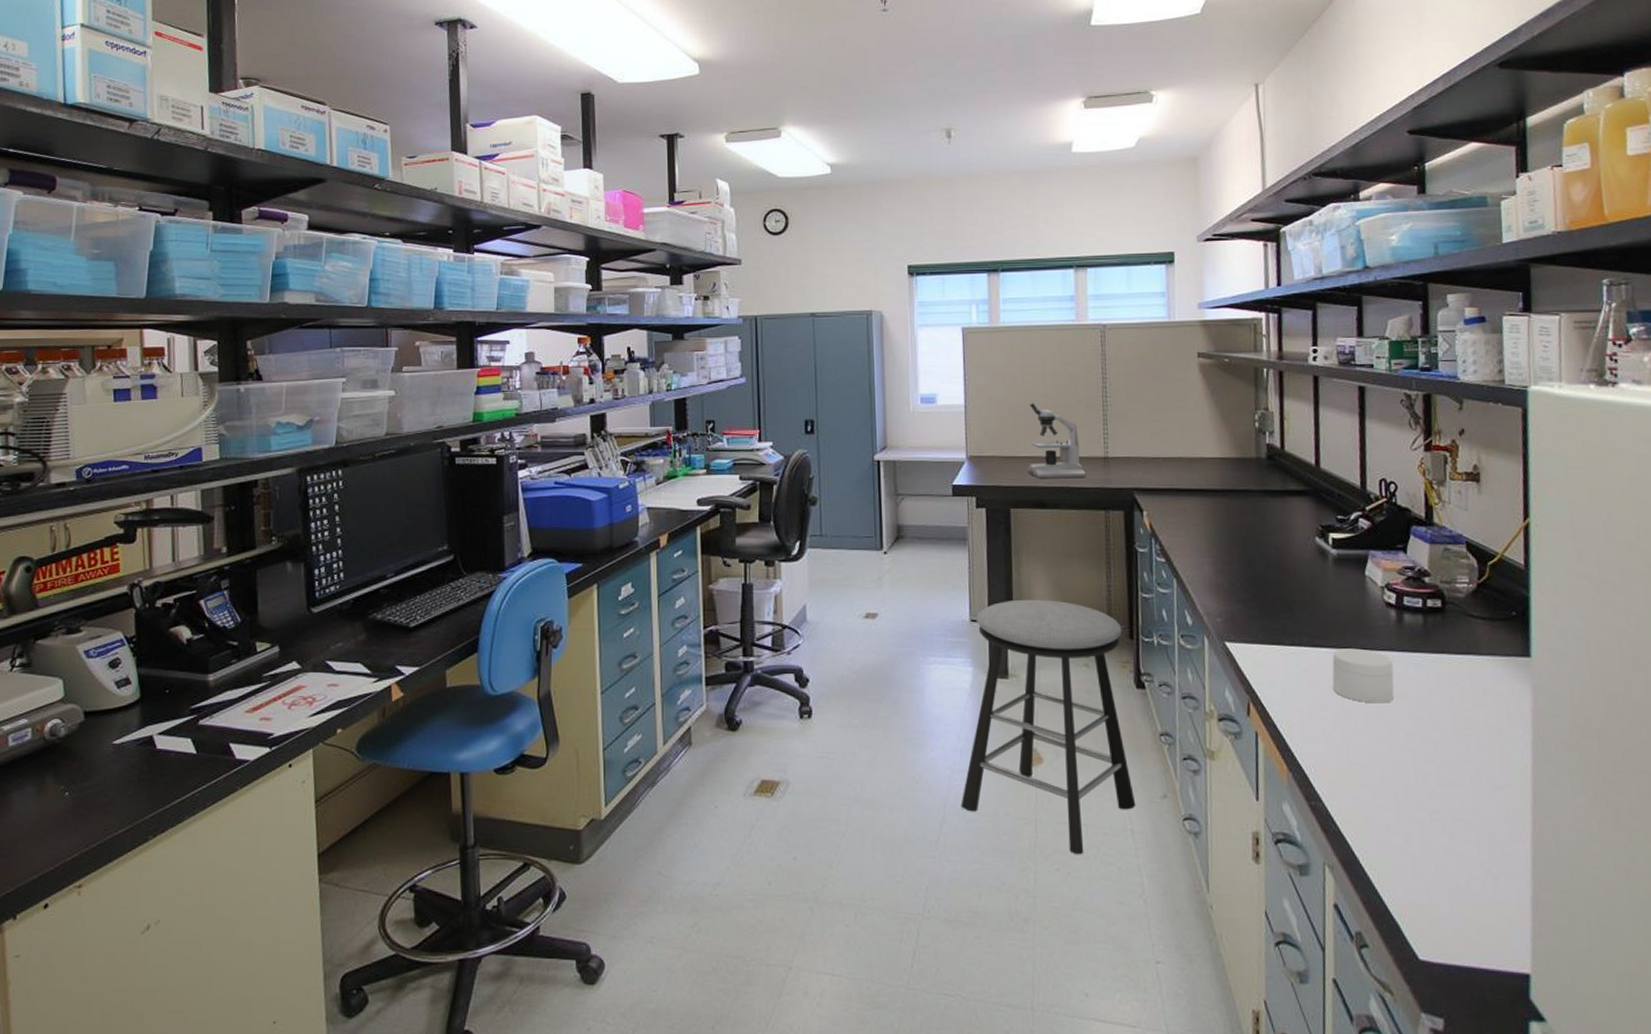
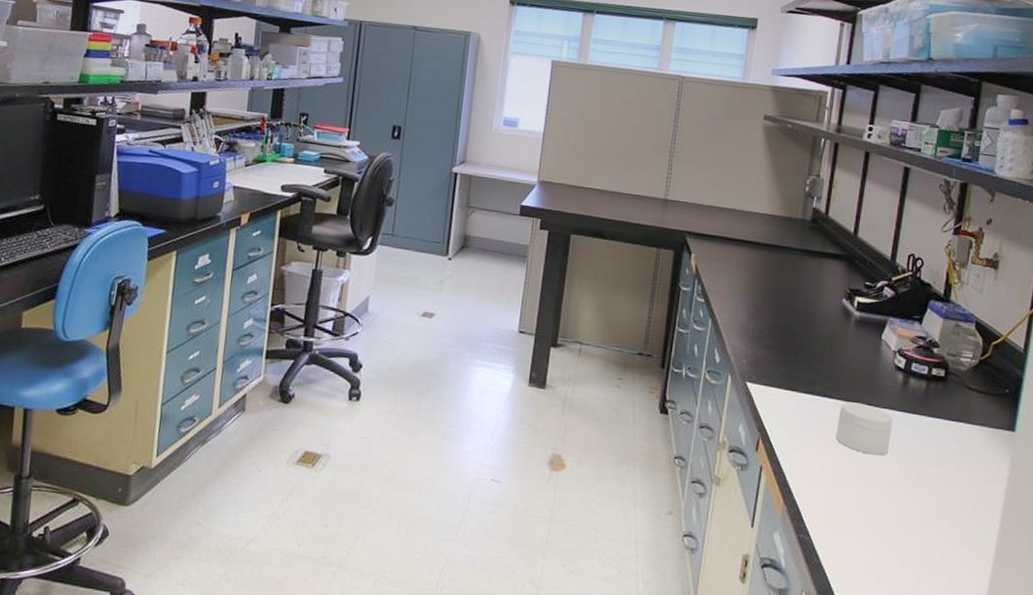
stool: present [960,599,1136,854] -> none [484,318,656,555]
microscope: present [1027,402,1086,479] -> none [591,138,645,215]

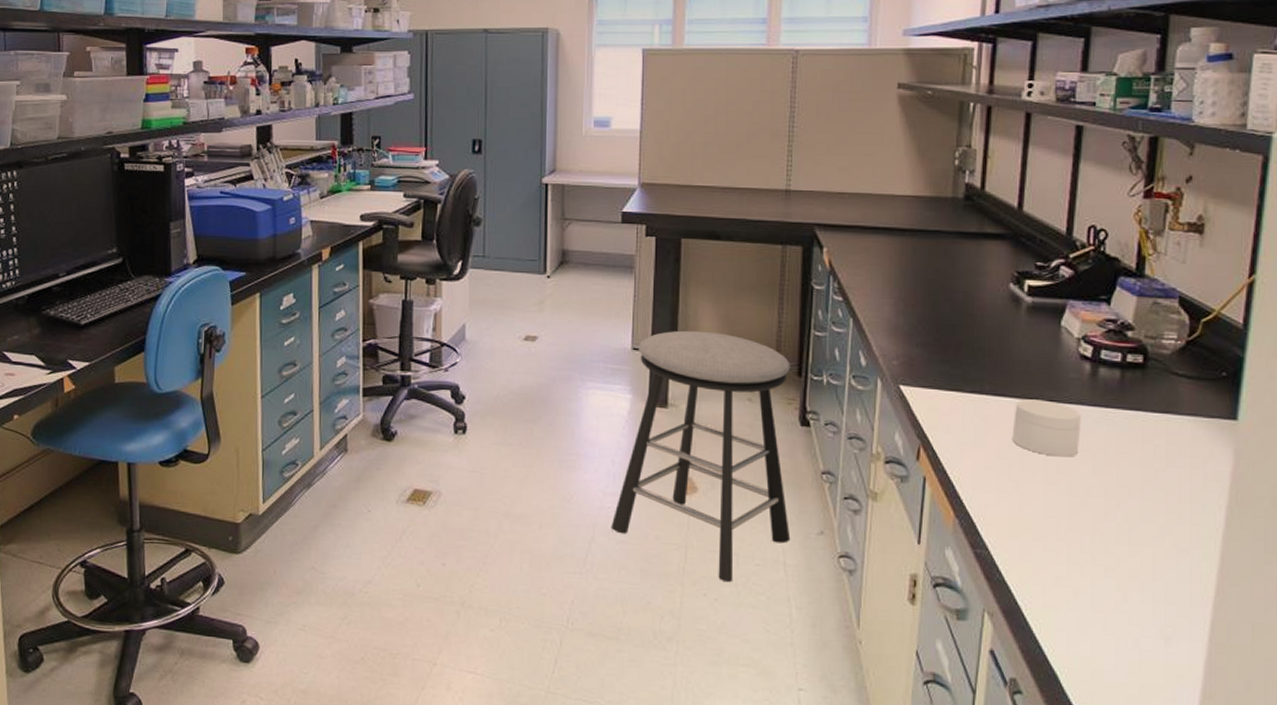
stool: none [484,318,656,555] -> present [611,330,791,582]

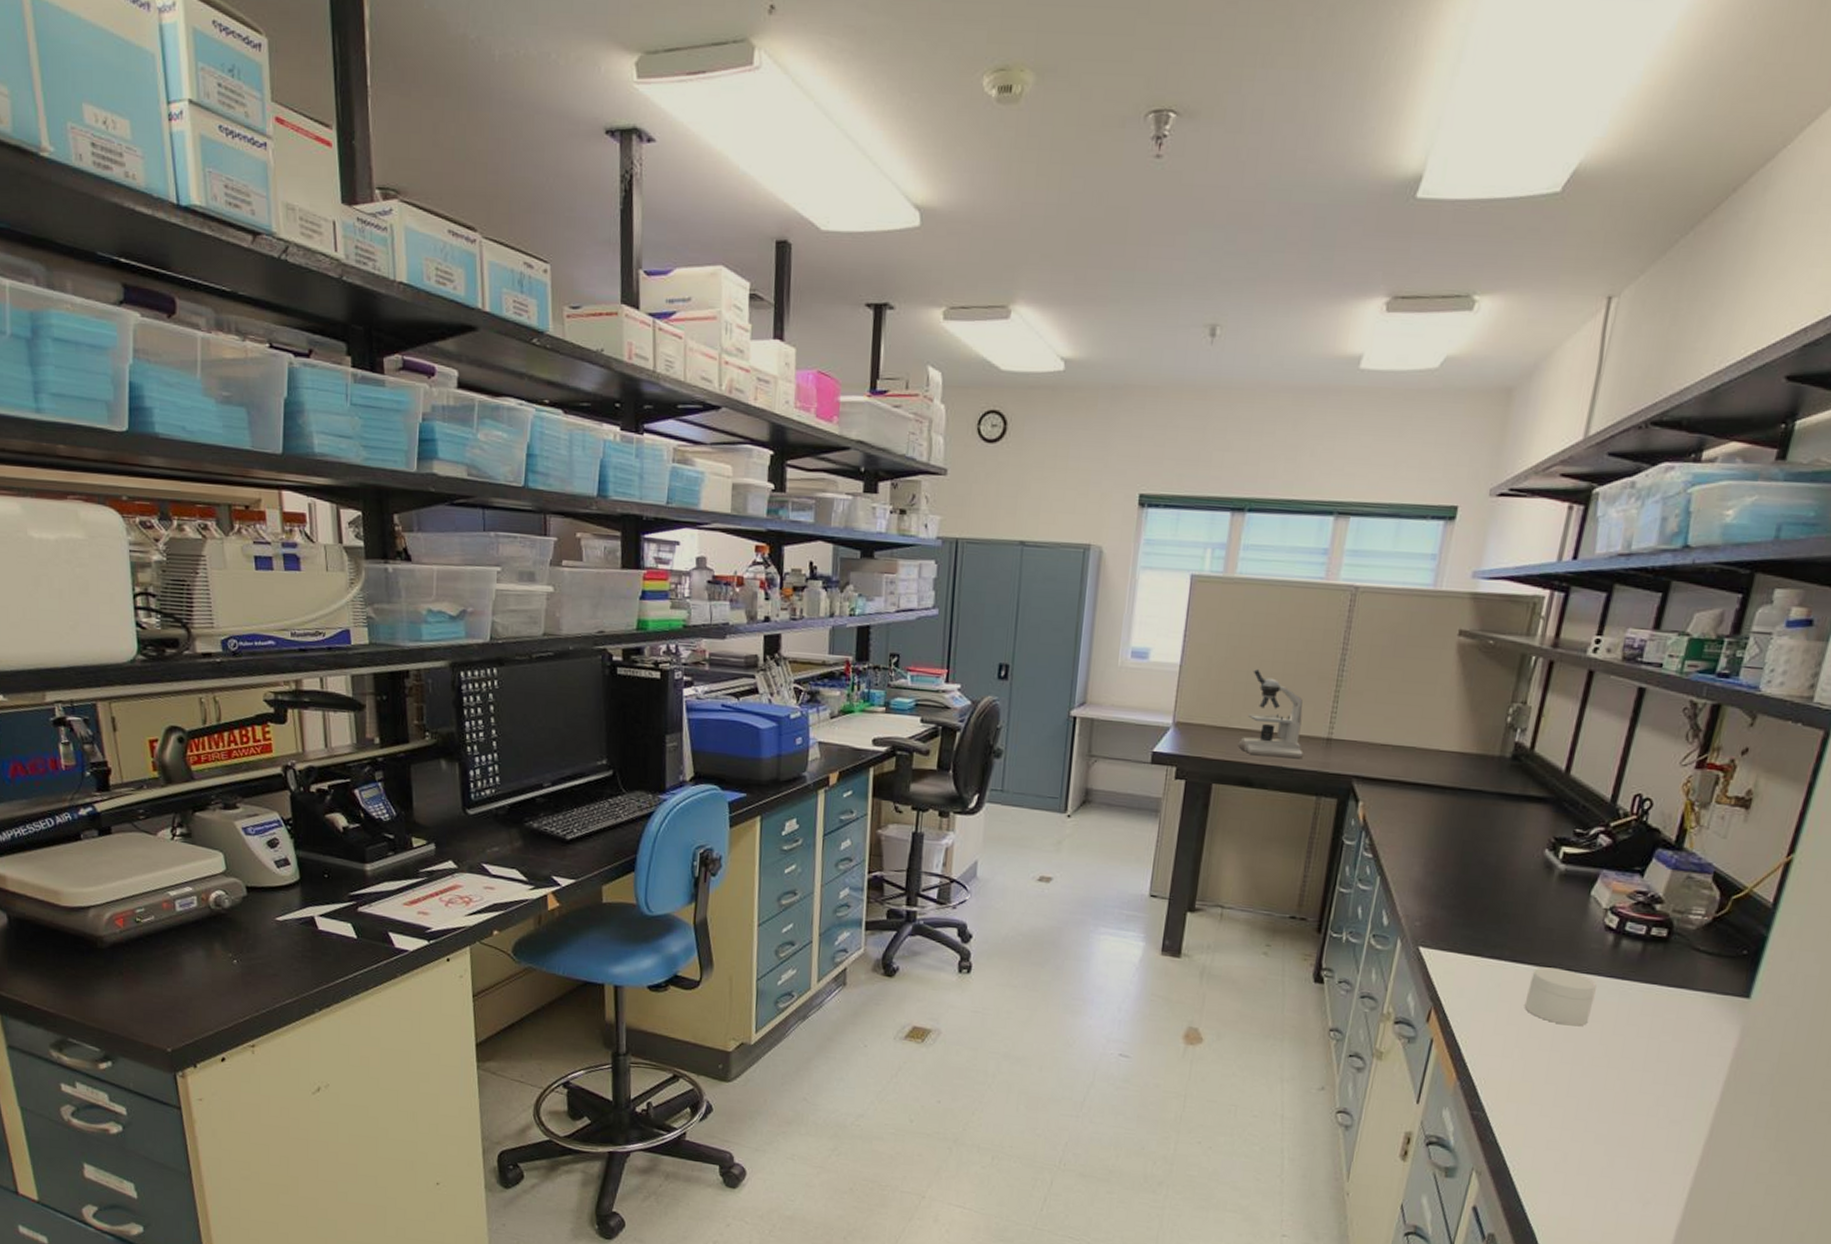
stool: present [611,330,791,582] -> none [1111,879,1311,1131]
microscope: none [702,129,765,211] -> present [1238,668,1303,758]

